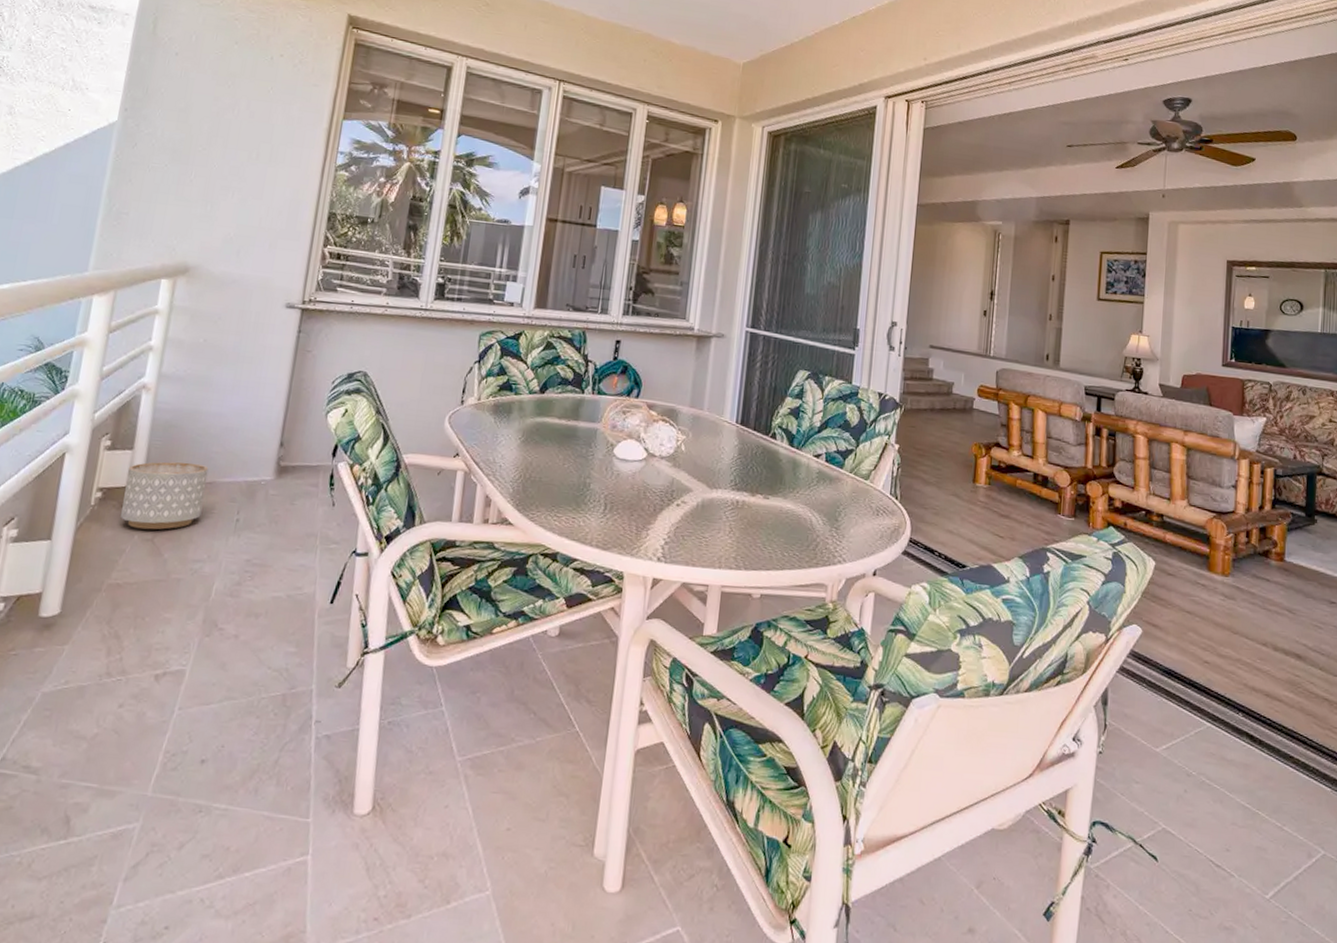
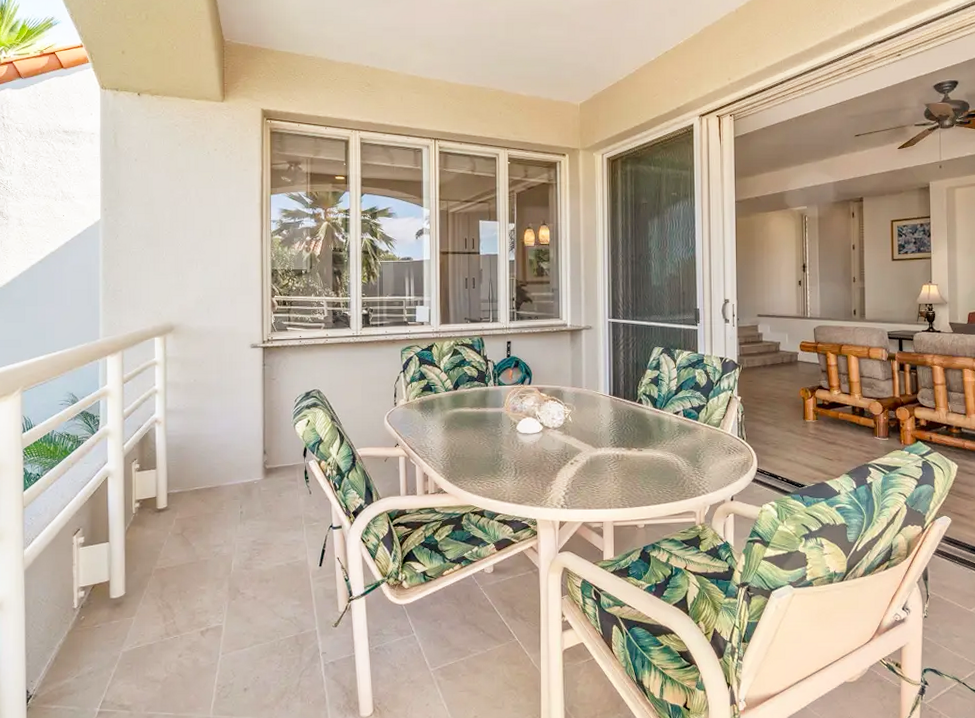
planter: present [120,461,209,530] -> none [155,474,214,527]

